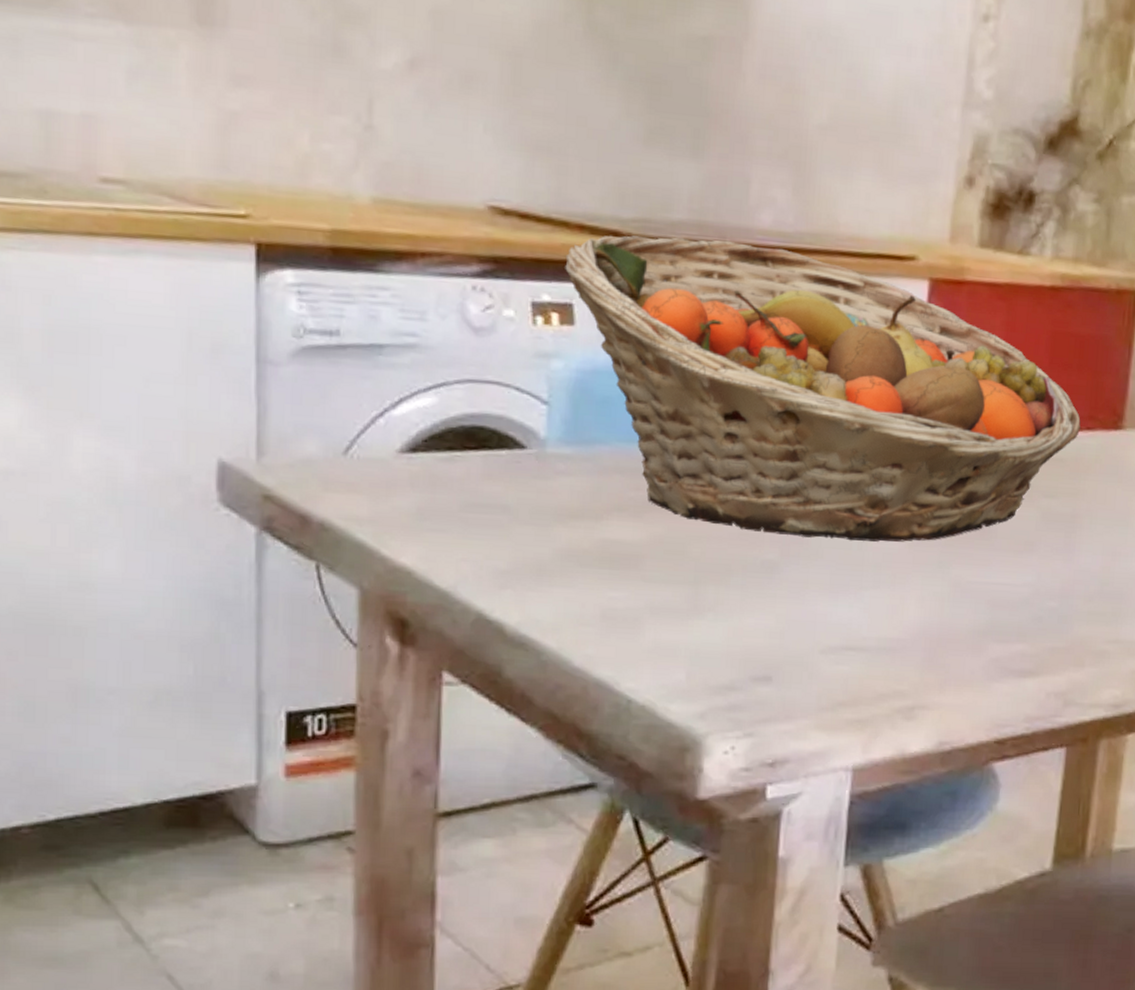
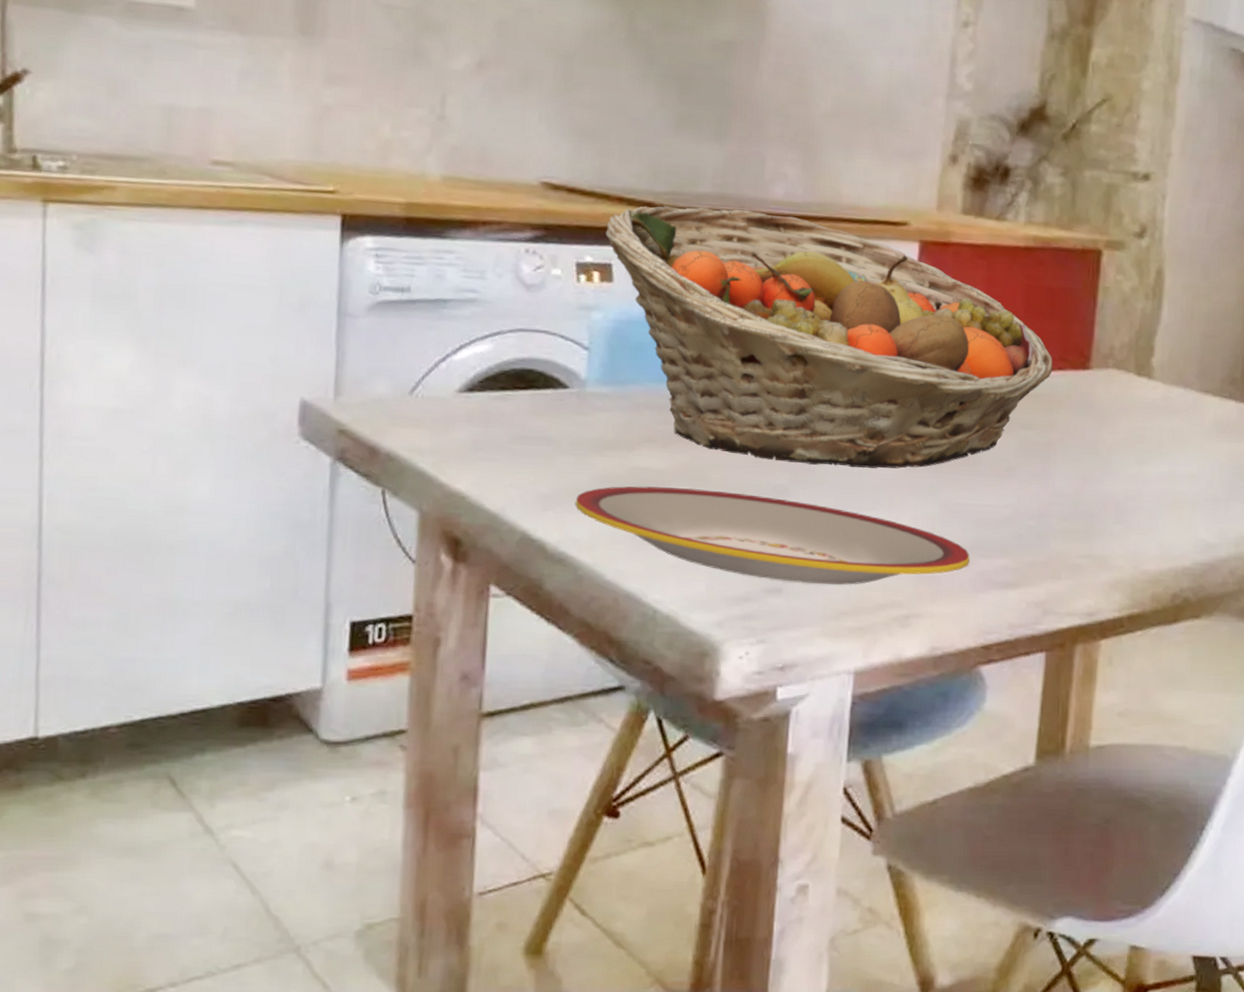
plate: none [536,560,983,673] -> present [575,485,970,585]

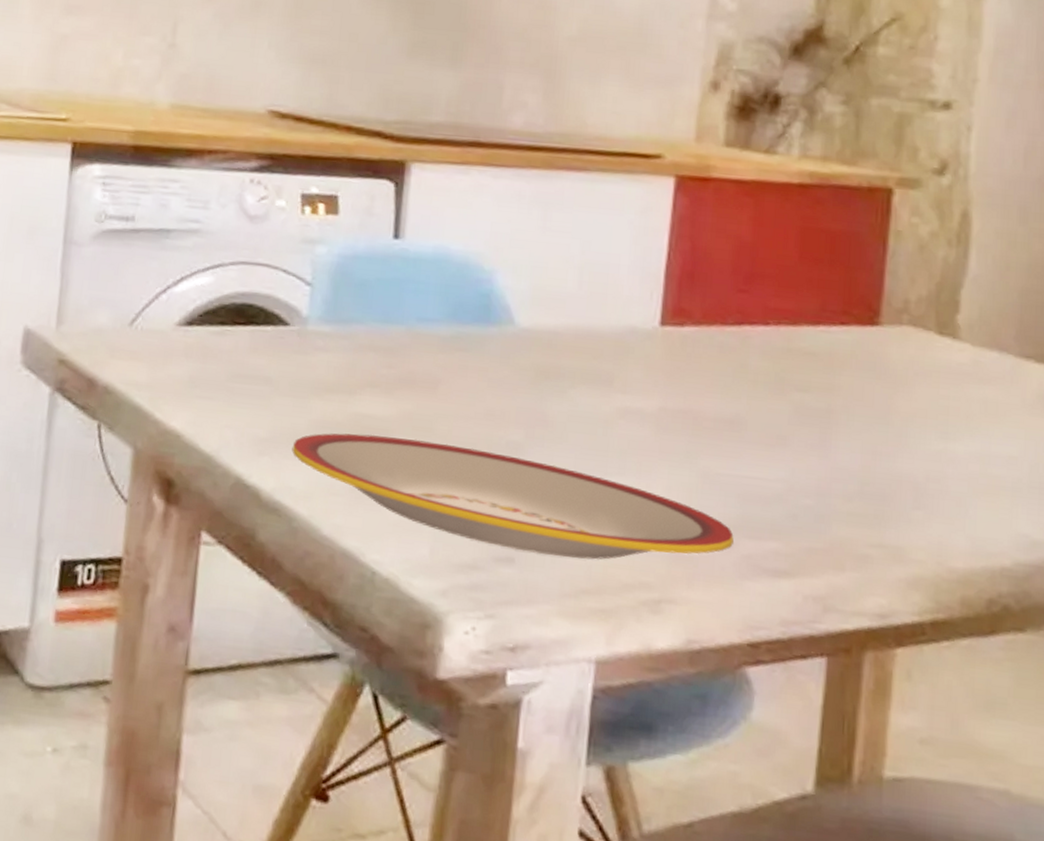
fruit basket: present [605,206,1054,469] -> none [332,135,835,430]

